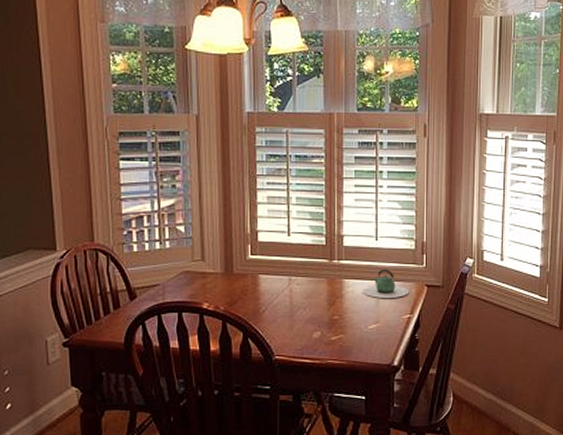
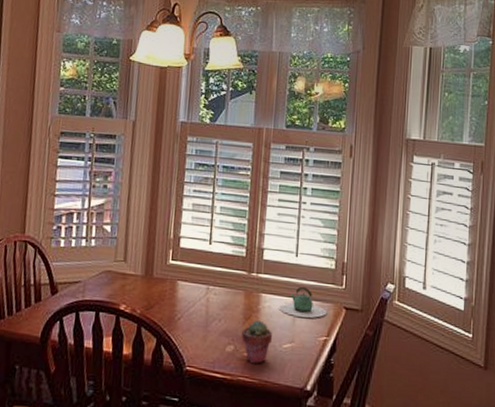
potted succulent: none [326,305,357,347] -> present [241,320,272,364]

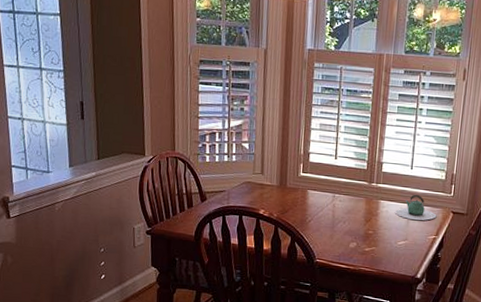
potted succulent: present [241,320,272,364] -> none [362,222,389,258]

